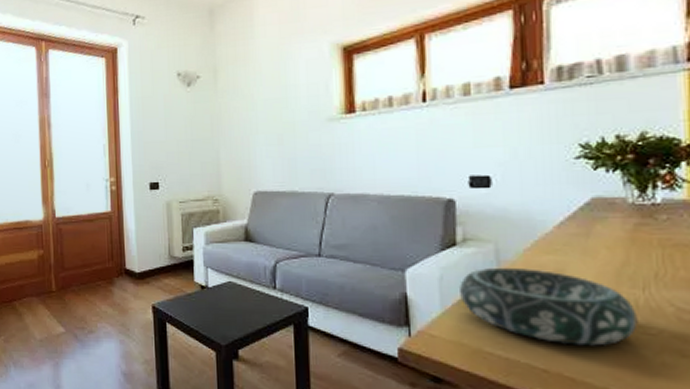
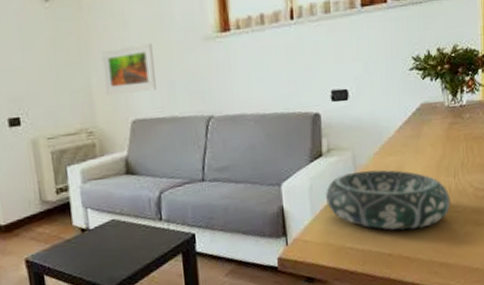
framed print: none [231,122,278,168] -> present [102,42,156,95]

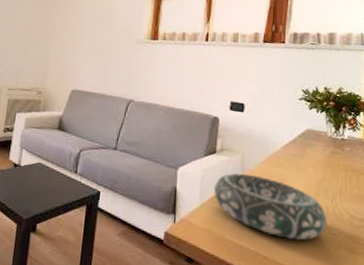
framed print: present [102,42,156,95] -> none [58,35,98,71]

